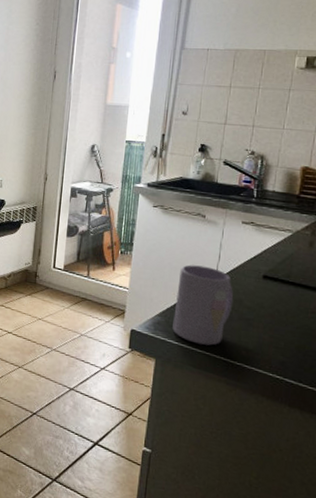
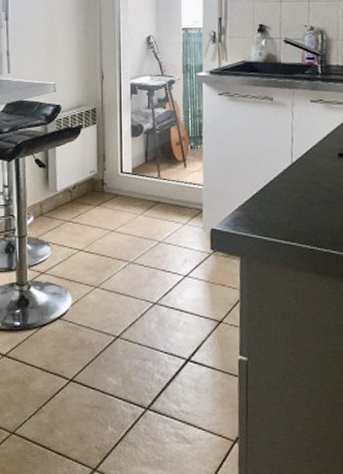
mug: present [172,264,234,346] -> none [253,151,312,235]

